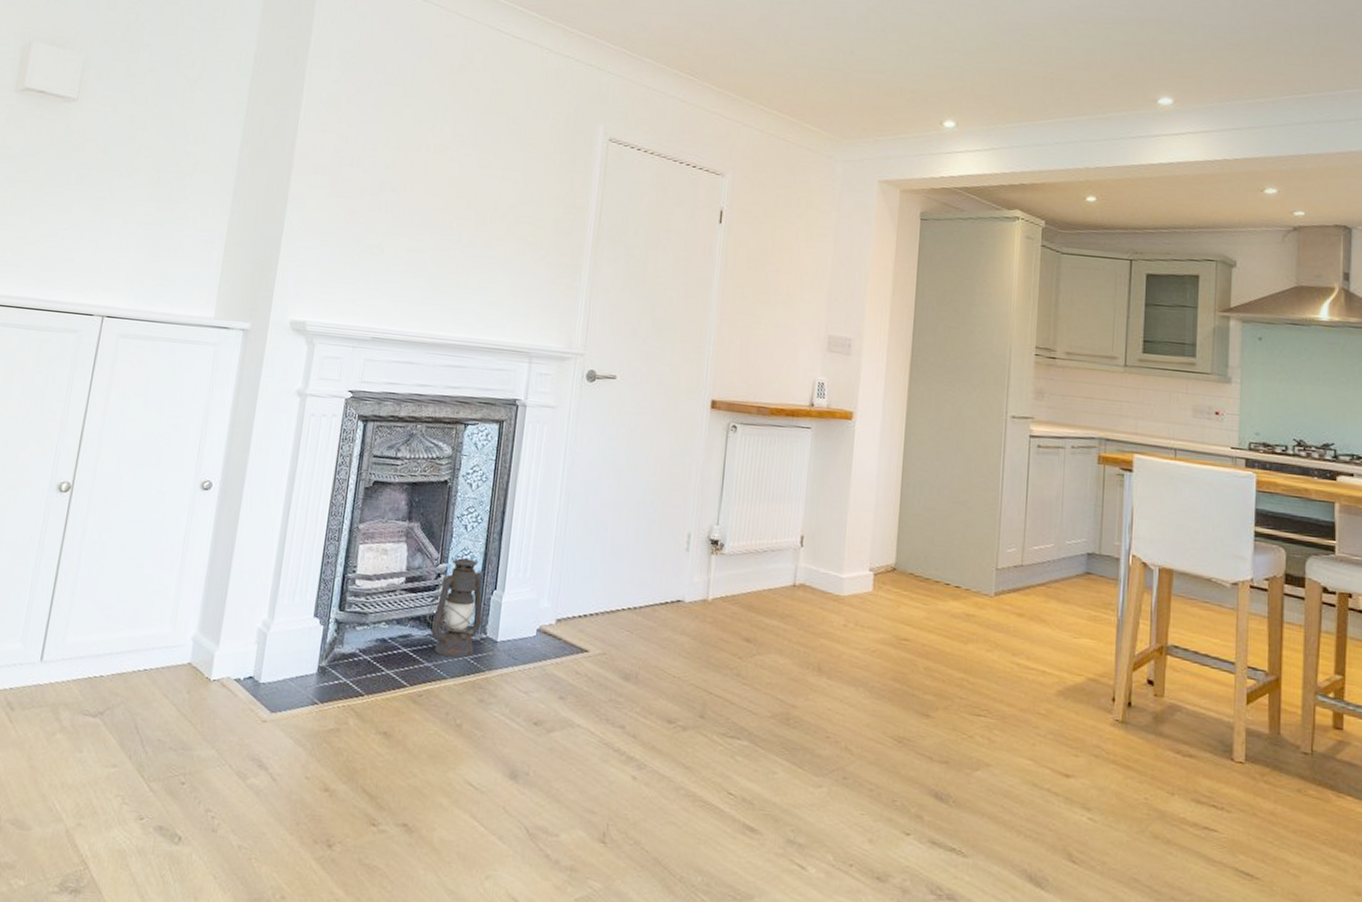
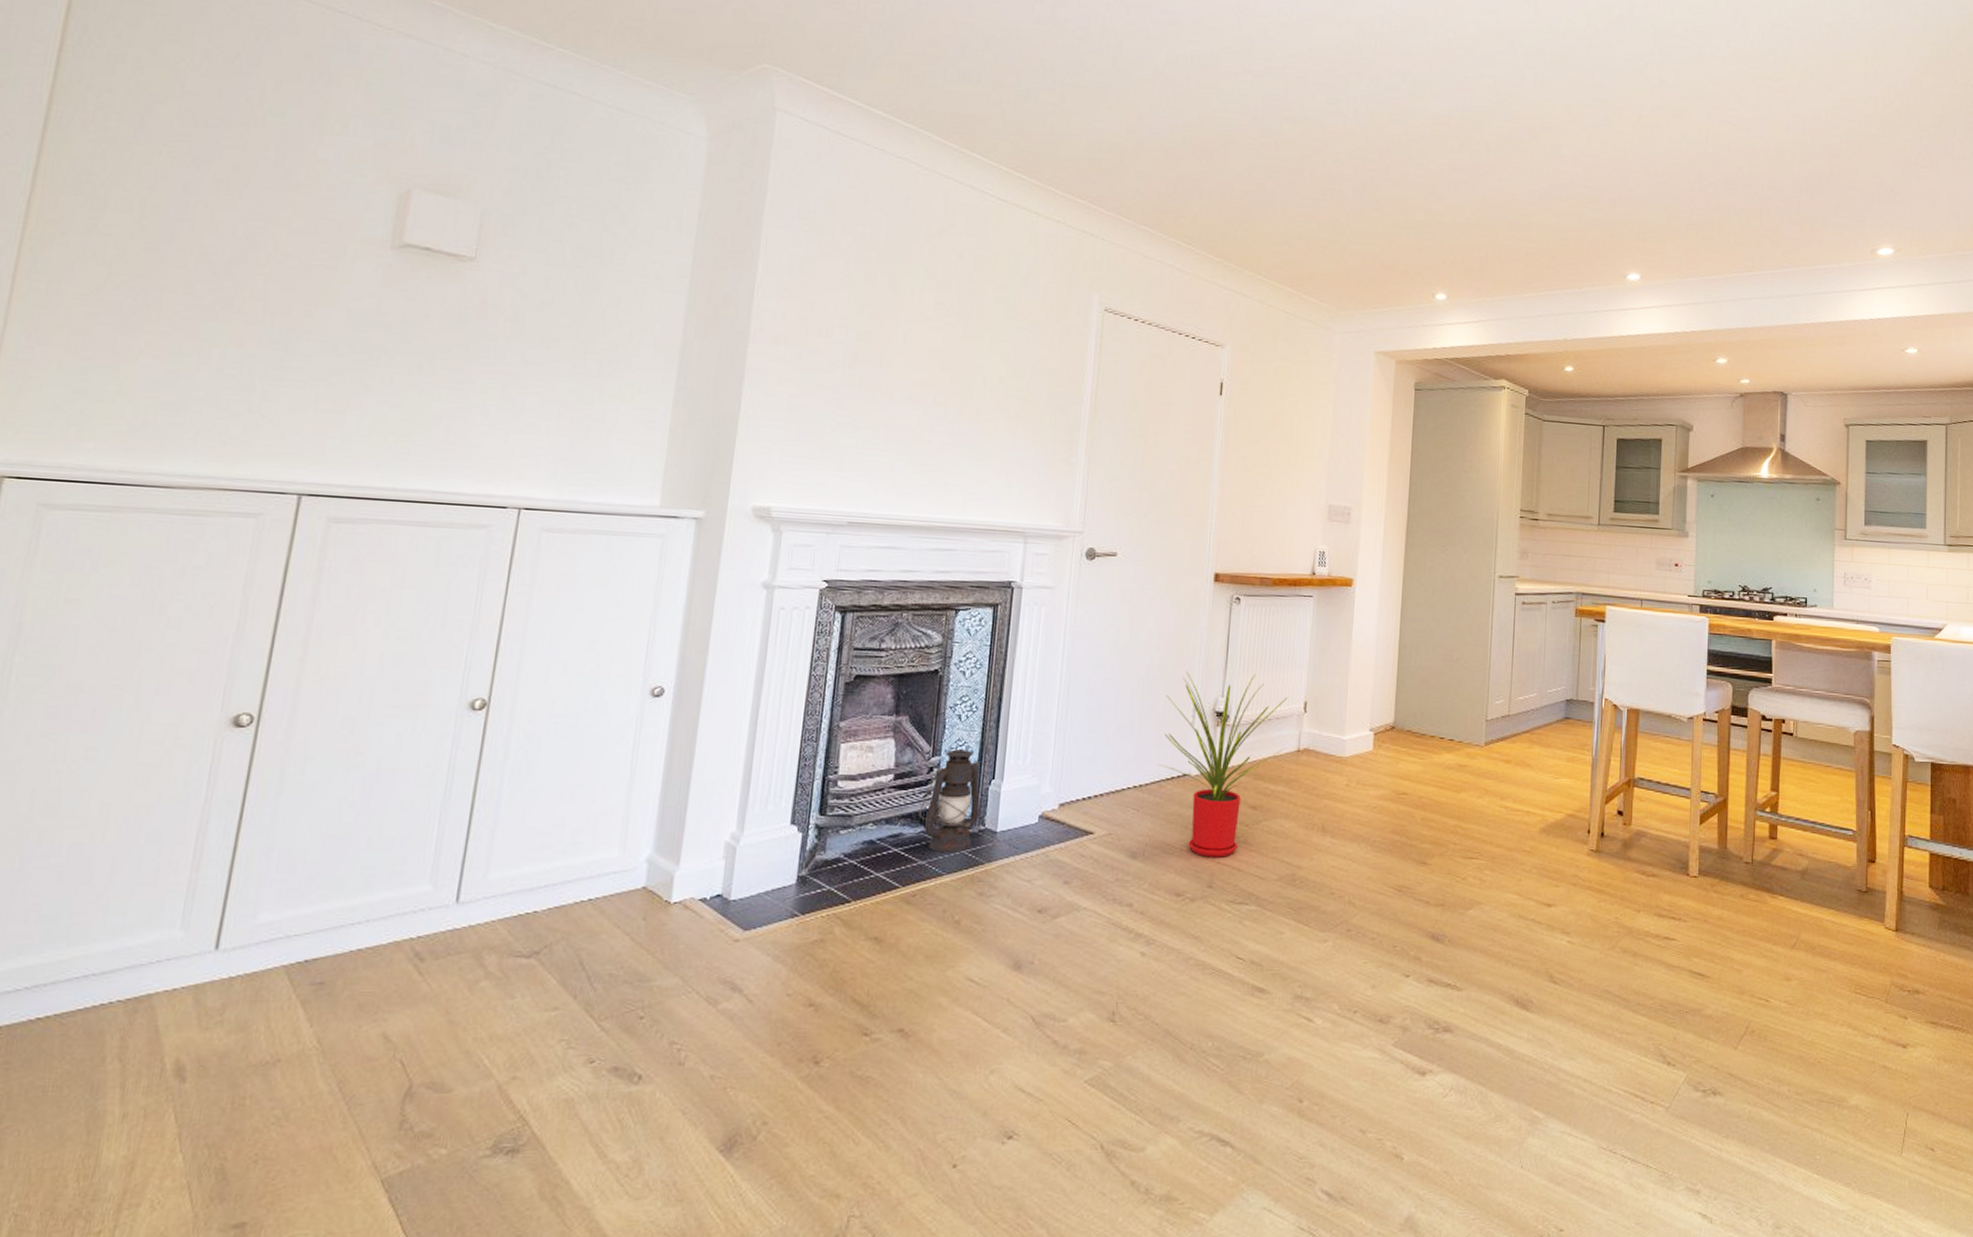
house plant: none [650,496,784,688] -> present [1156,671,1287,857]

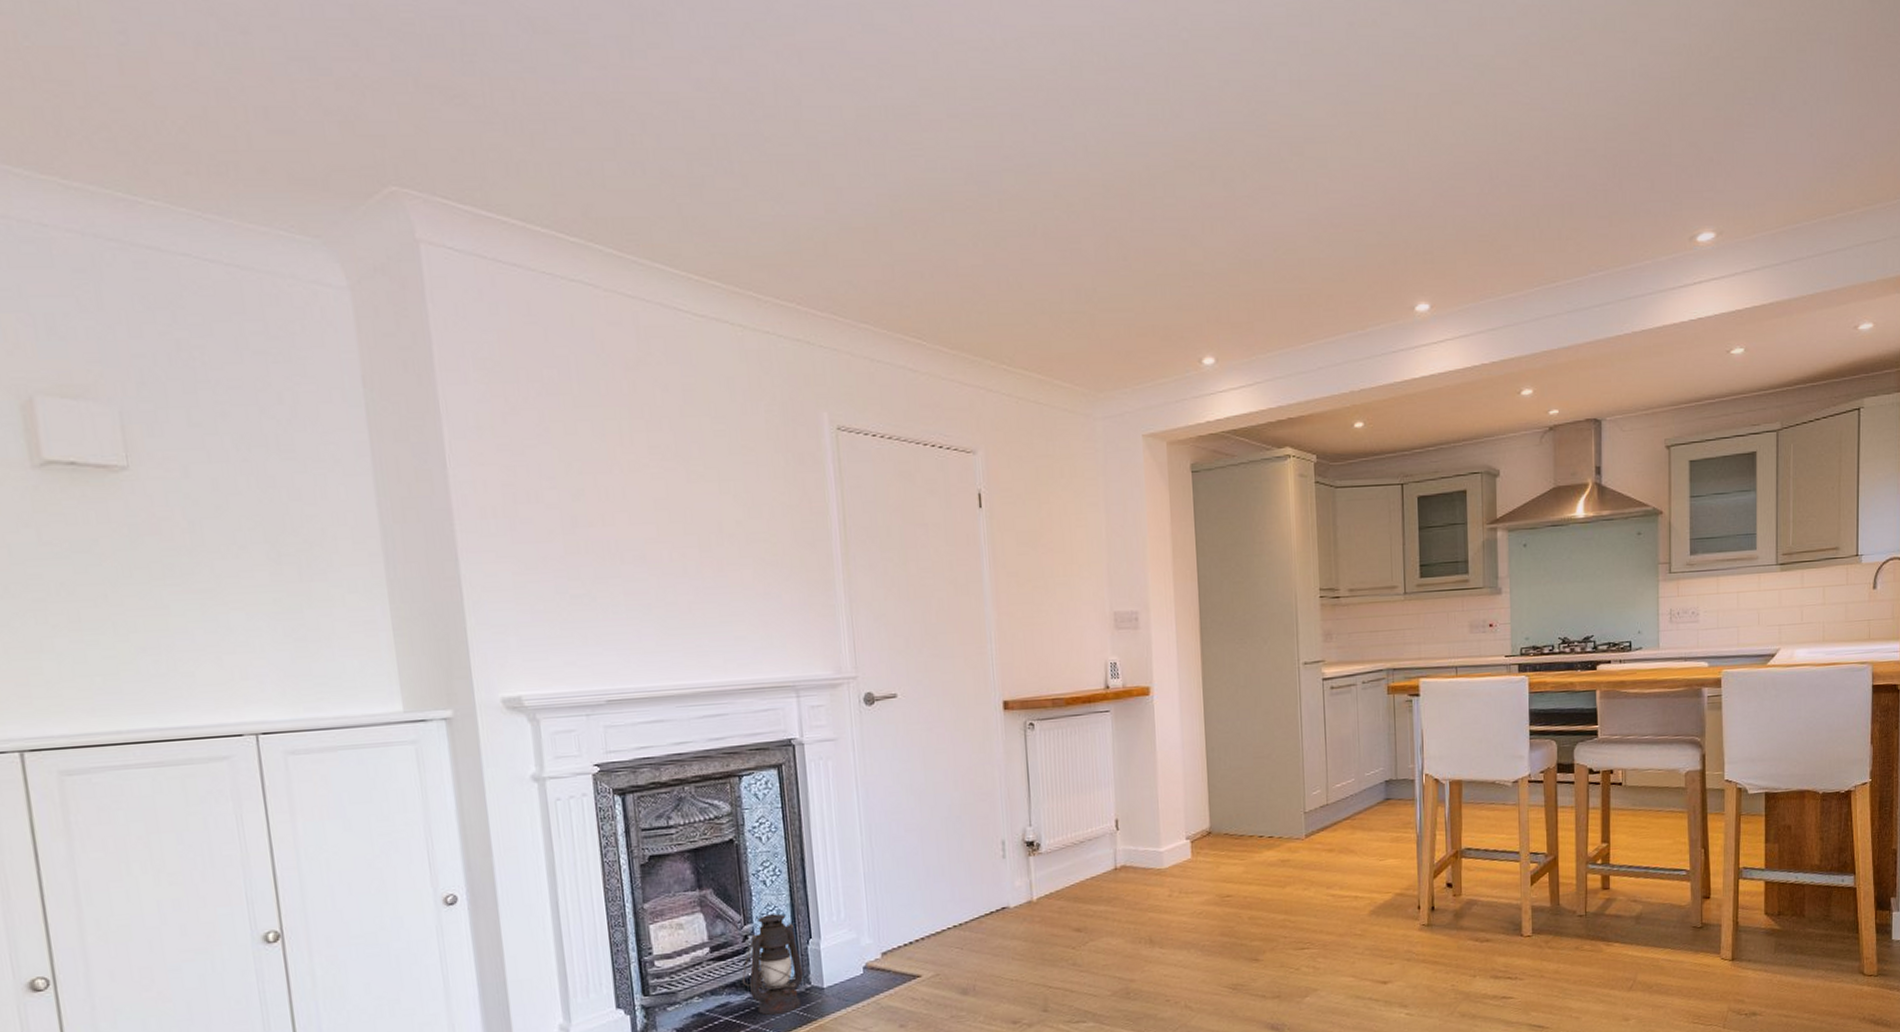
house plant: present [1156,671,1287,857] -> none [972,799,1102,984]

